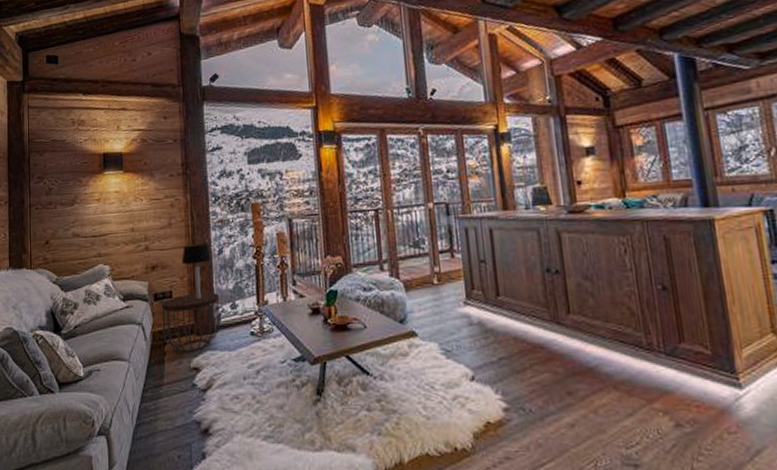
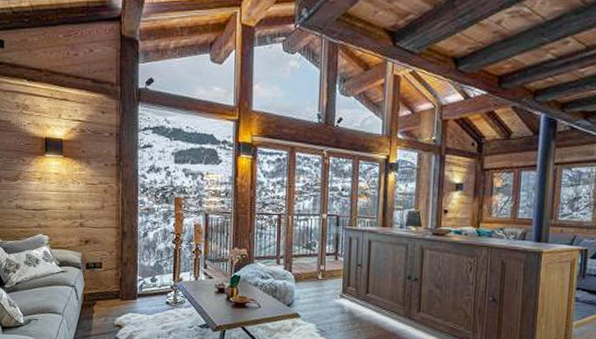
side table: present [161,292,220,352] -> none [92,266,142,313]
table lamp: present [182,243,211,300] -> none [111,225,137,272]

